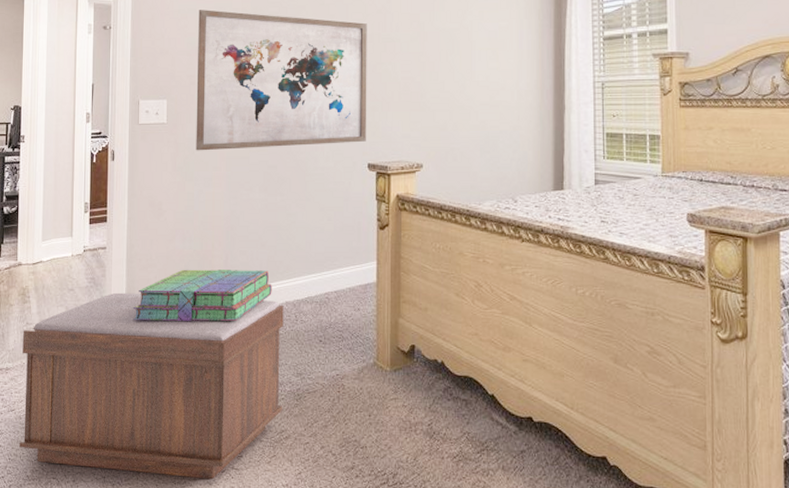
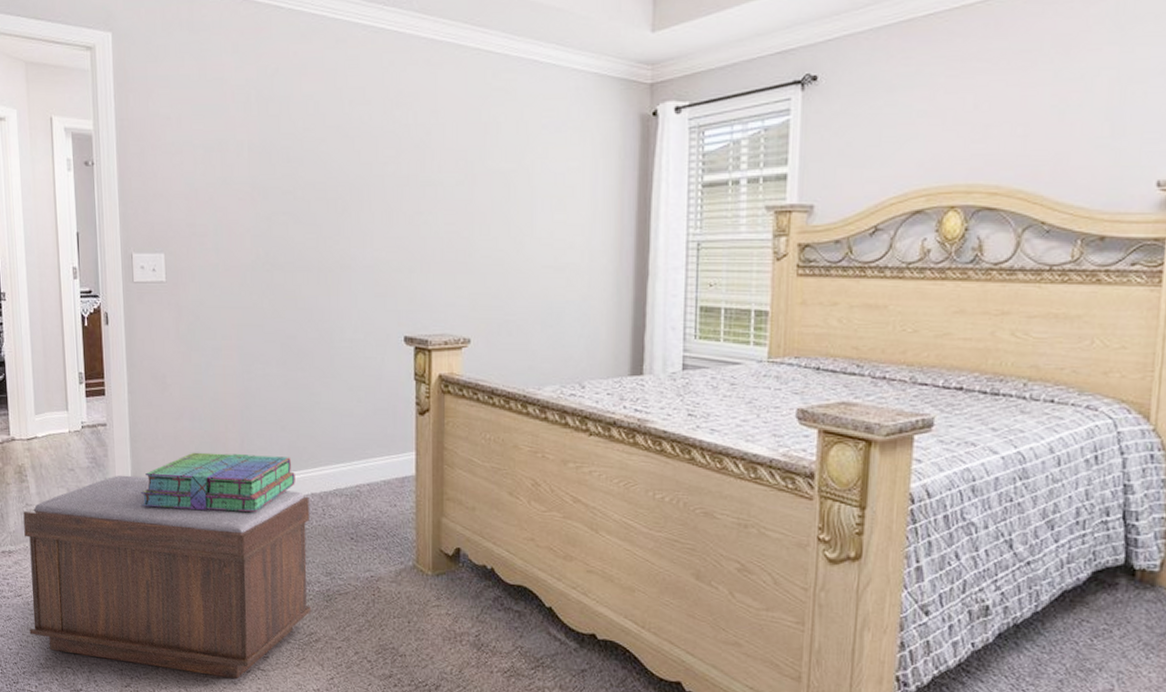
wall art: present [196,10,367,151] -> none [196,142,403,316]

